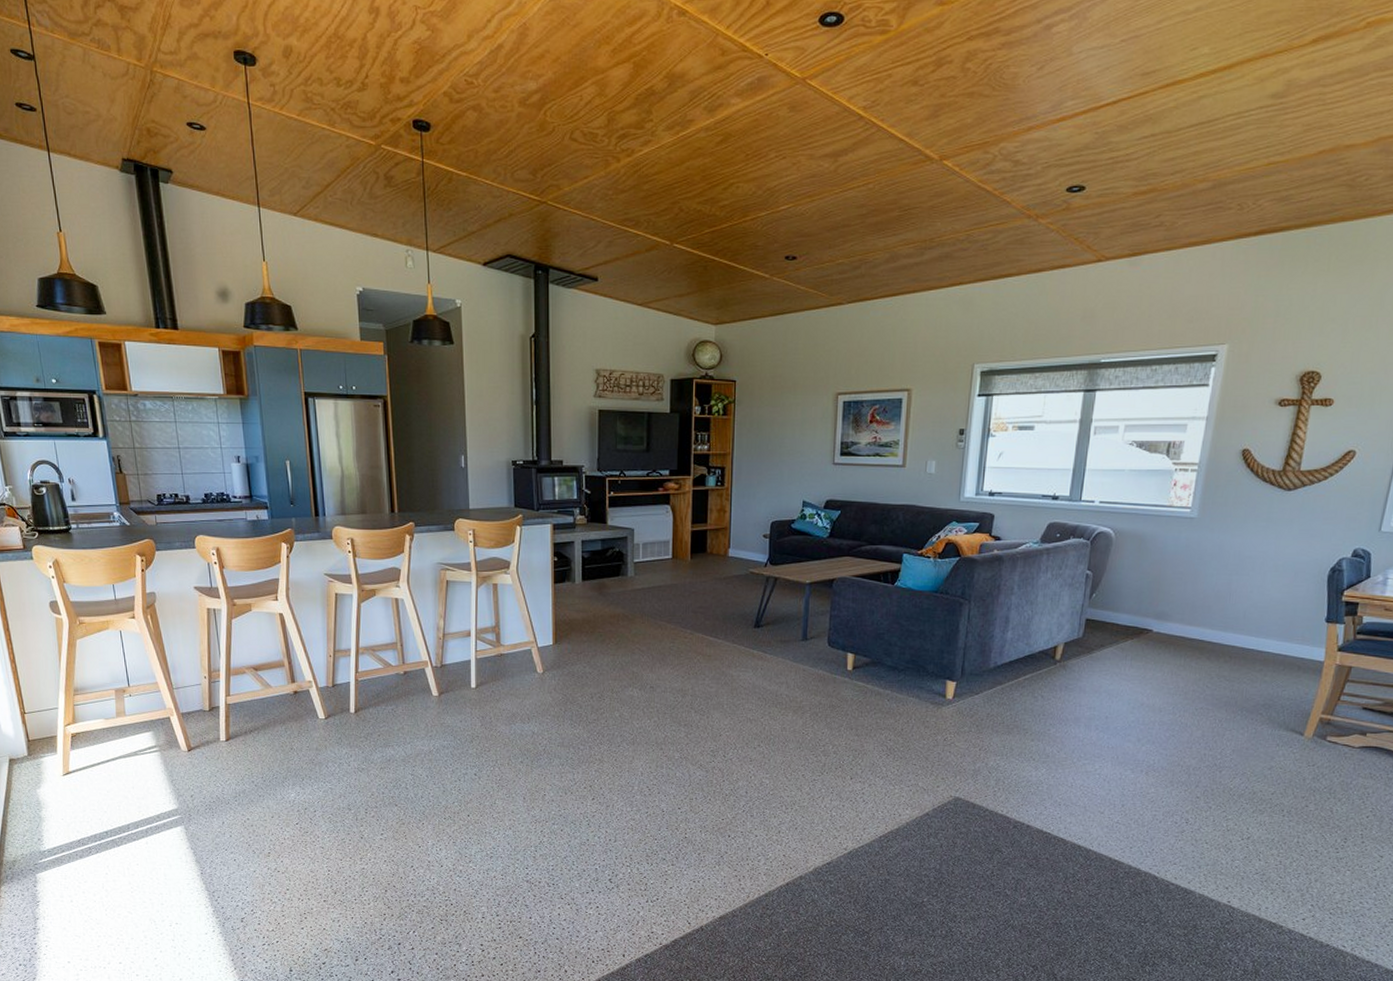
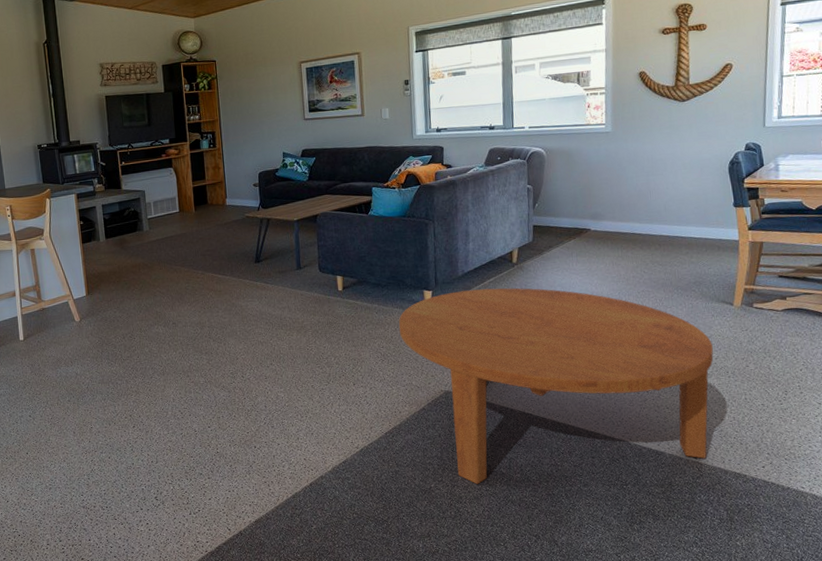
coffee table: none [911,685,1271,904] -> present [398,288,714,484]

